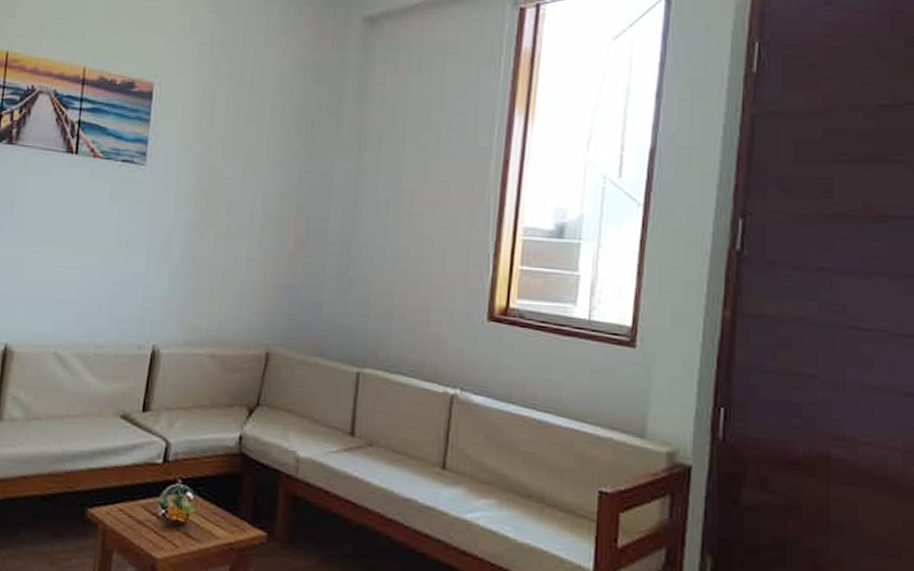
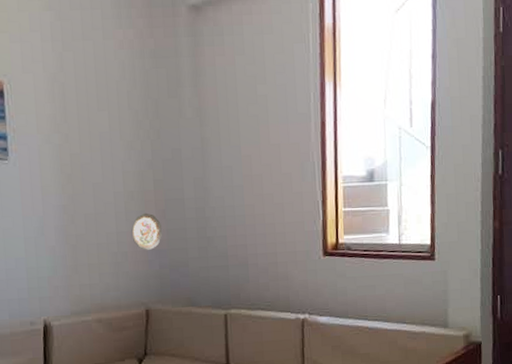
decorative plate: none [263,240,299,284] -> present [131,213,163,250]

